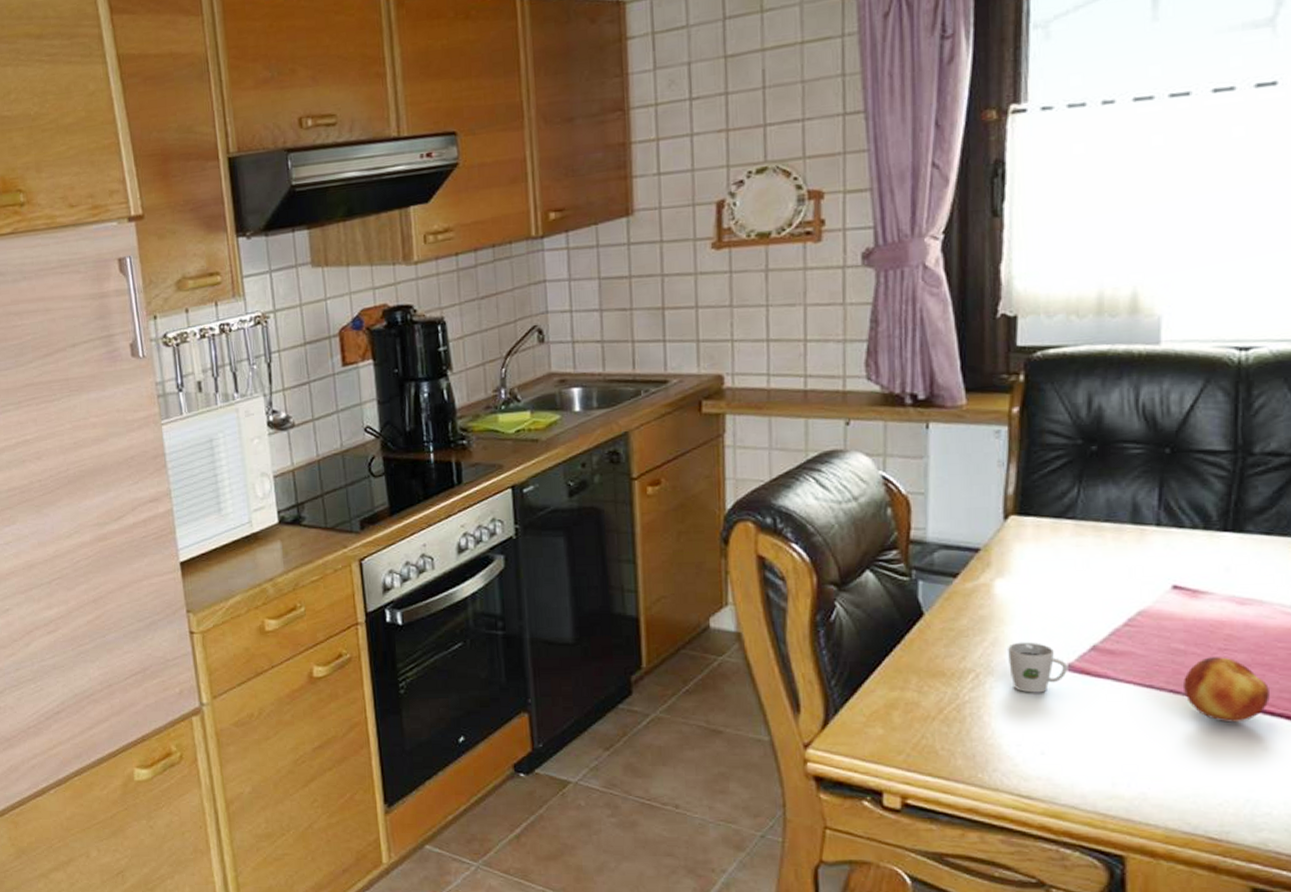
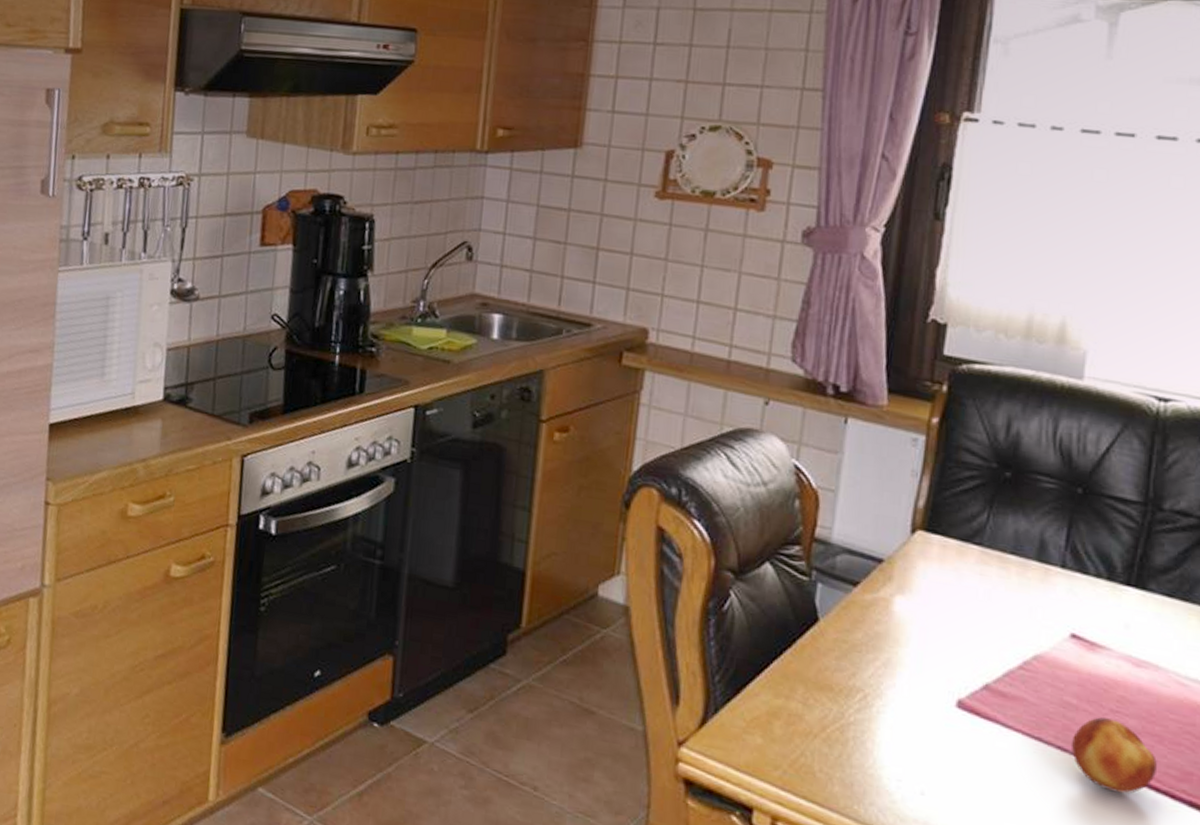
cup: present [1008,642,1069,693] -> none [898,667,959,727]

